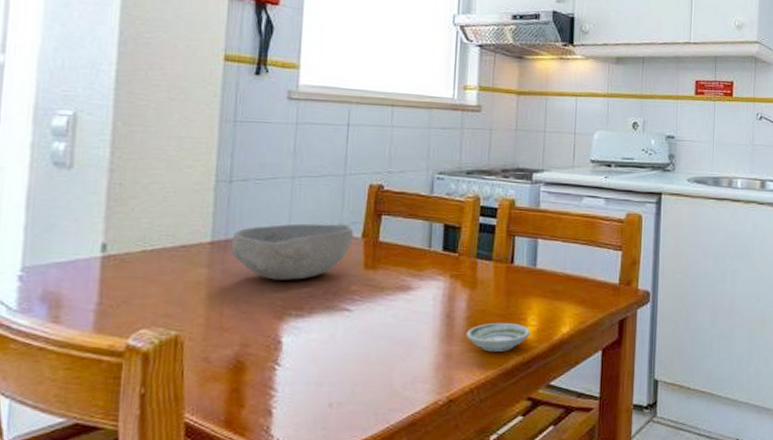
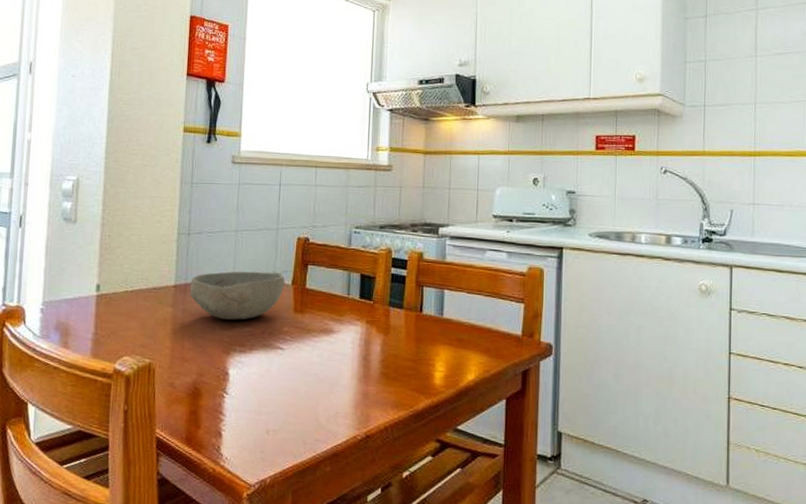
saucer: present [466,322,531,352] -> none [380,366,439,394]

